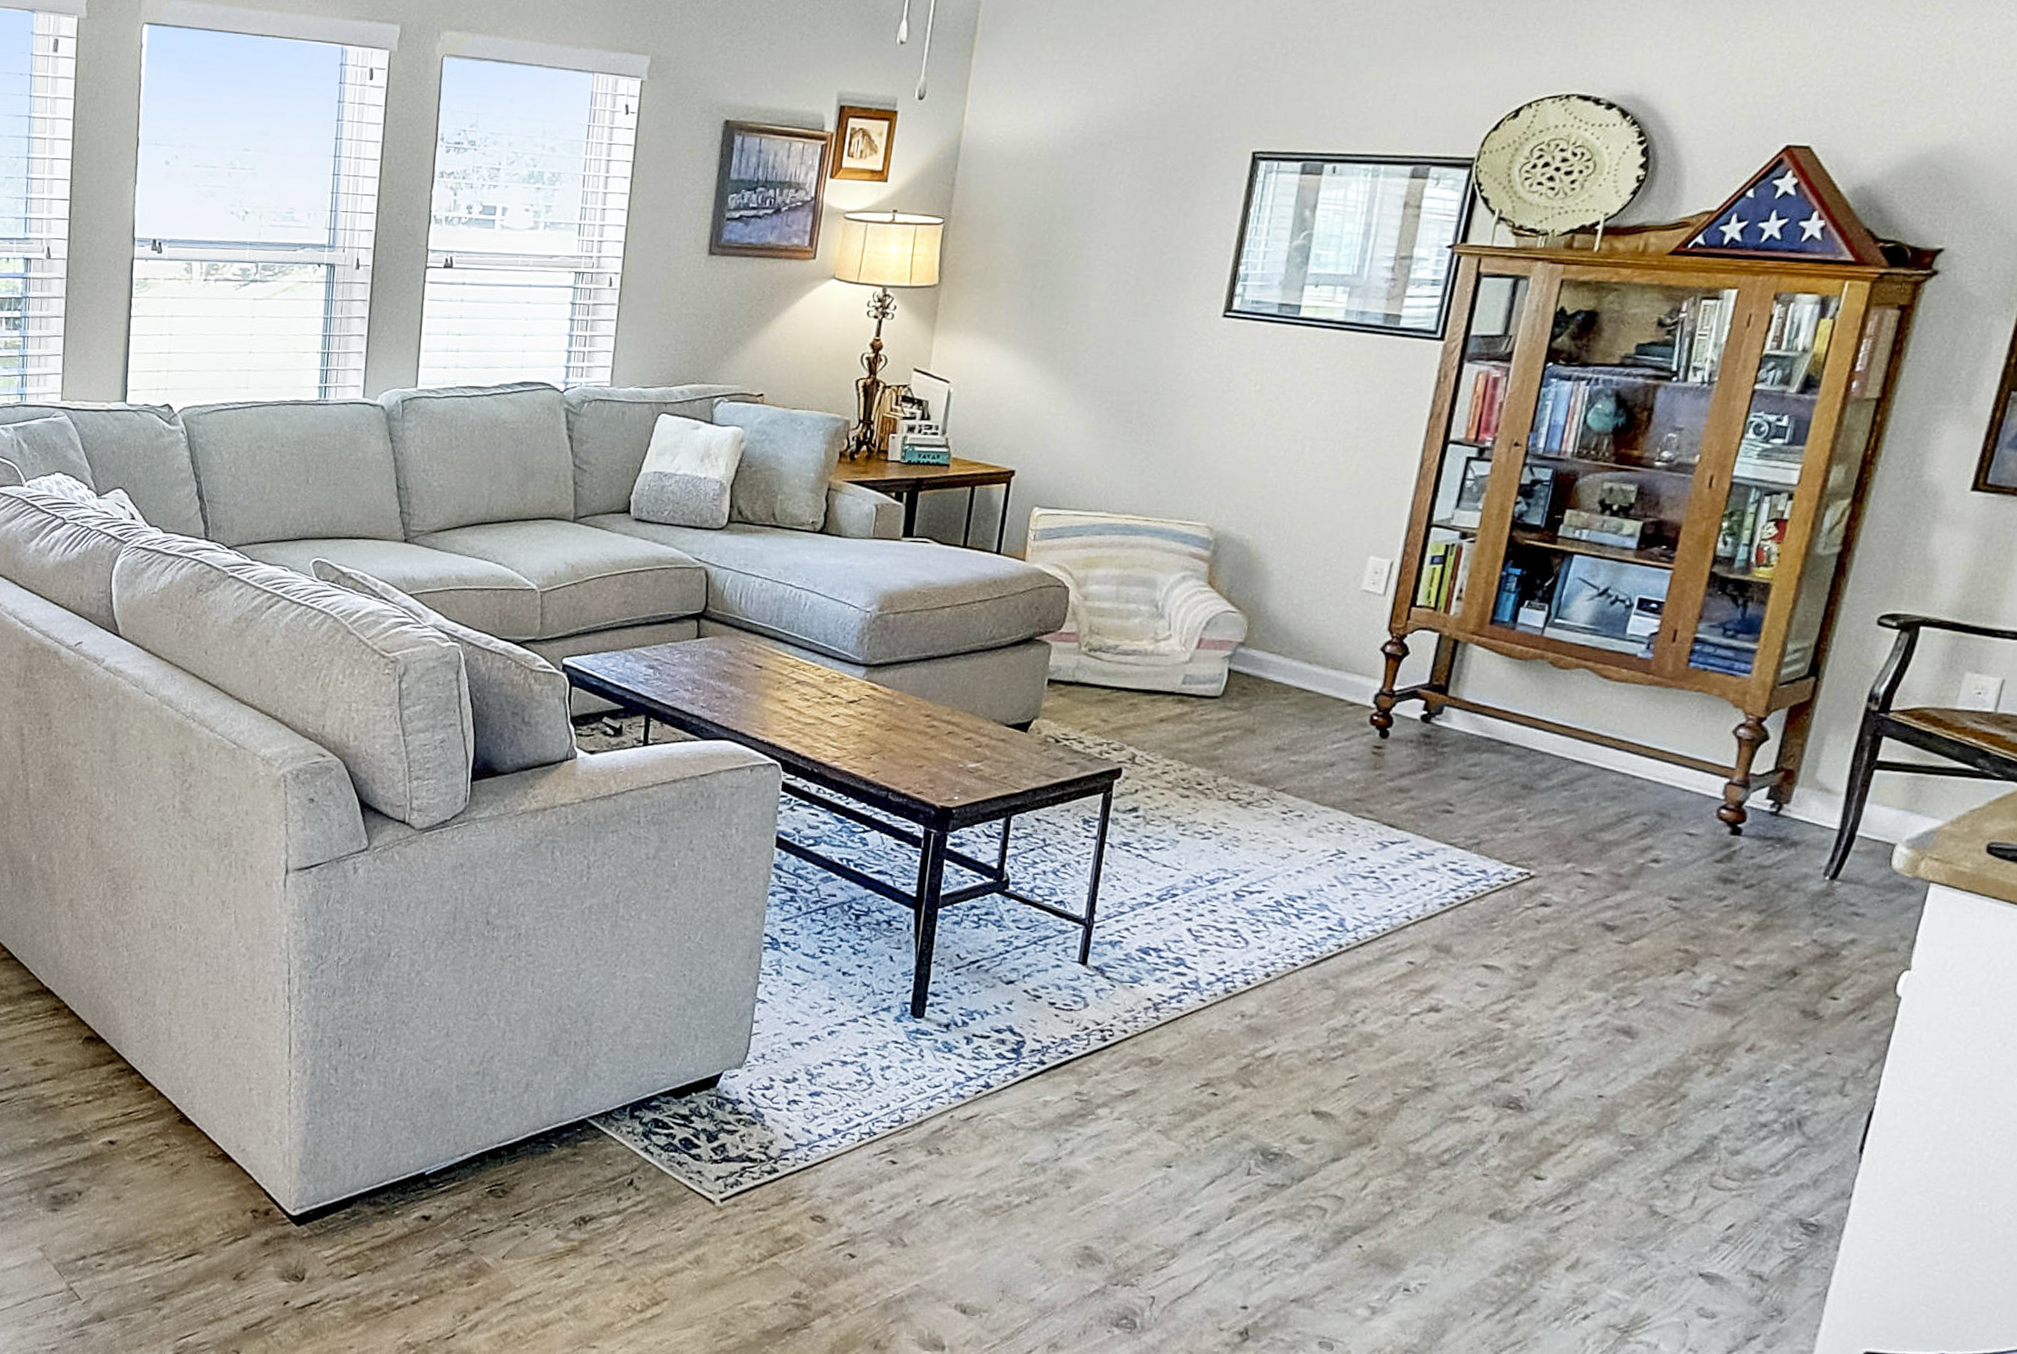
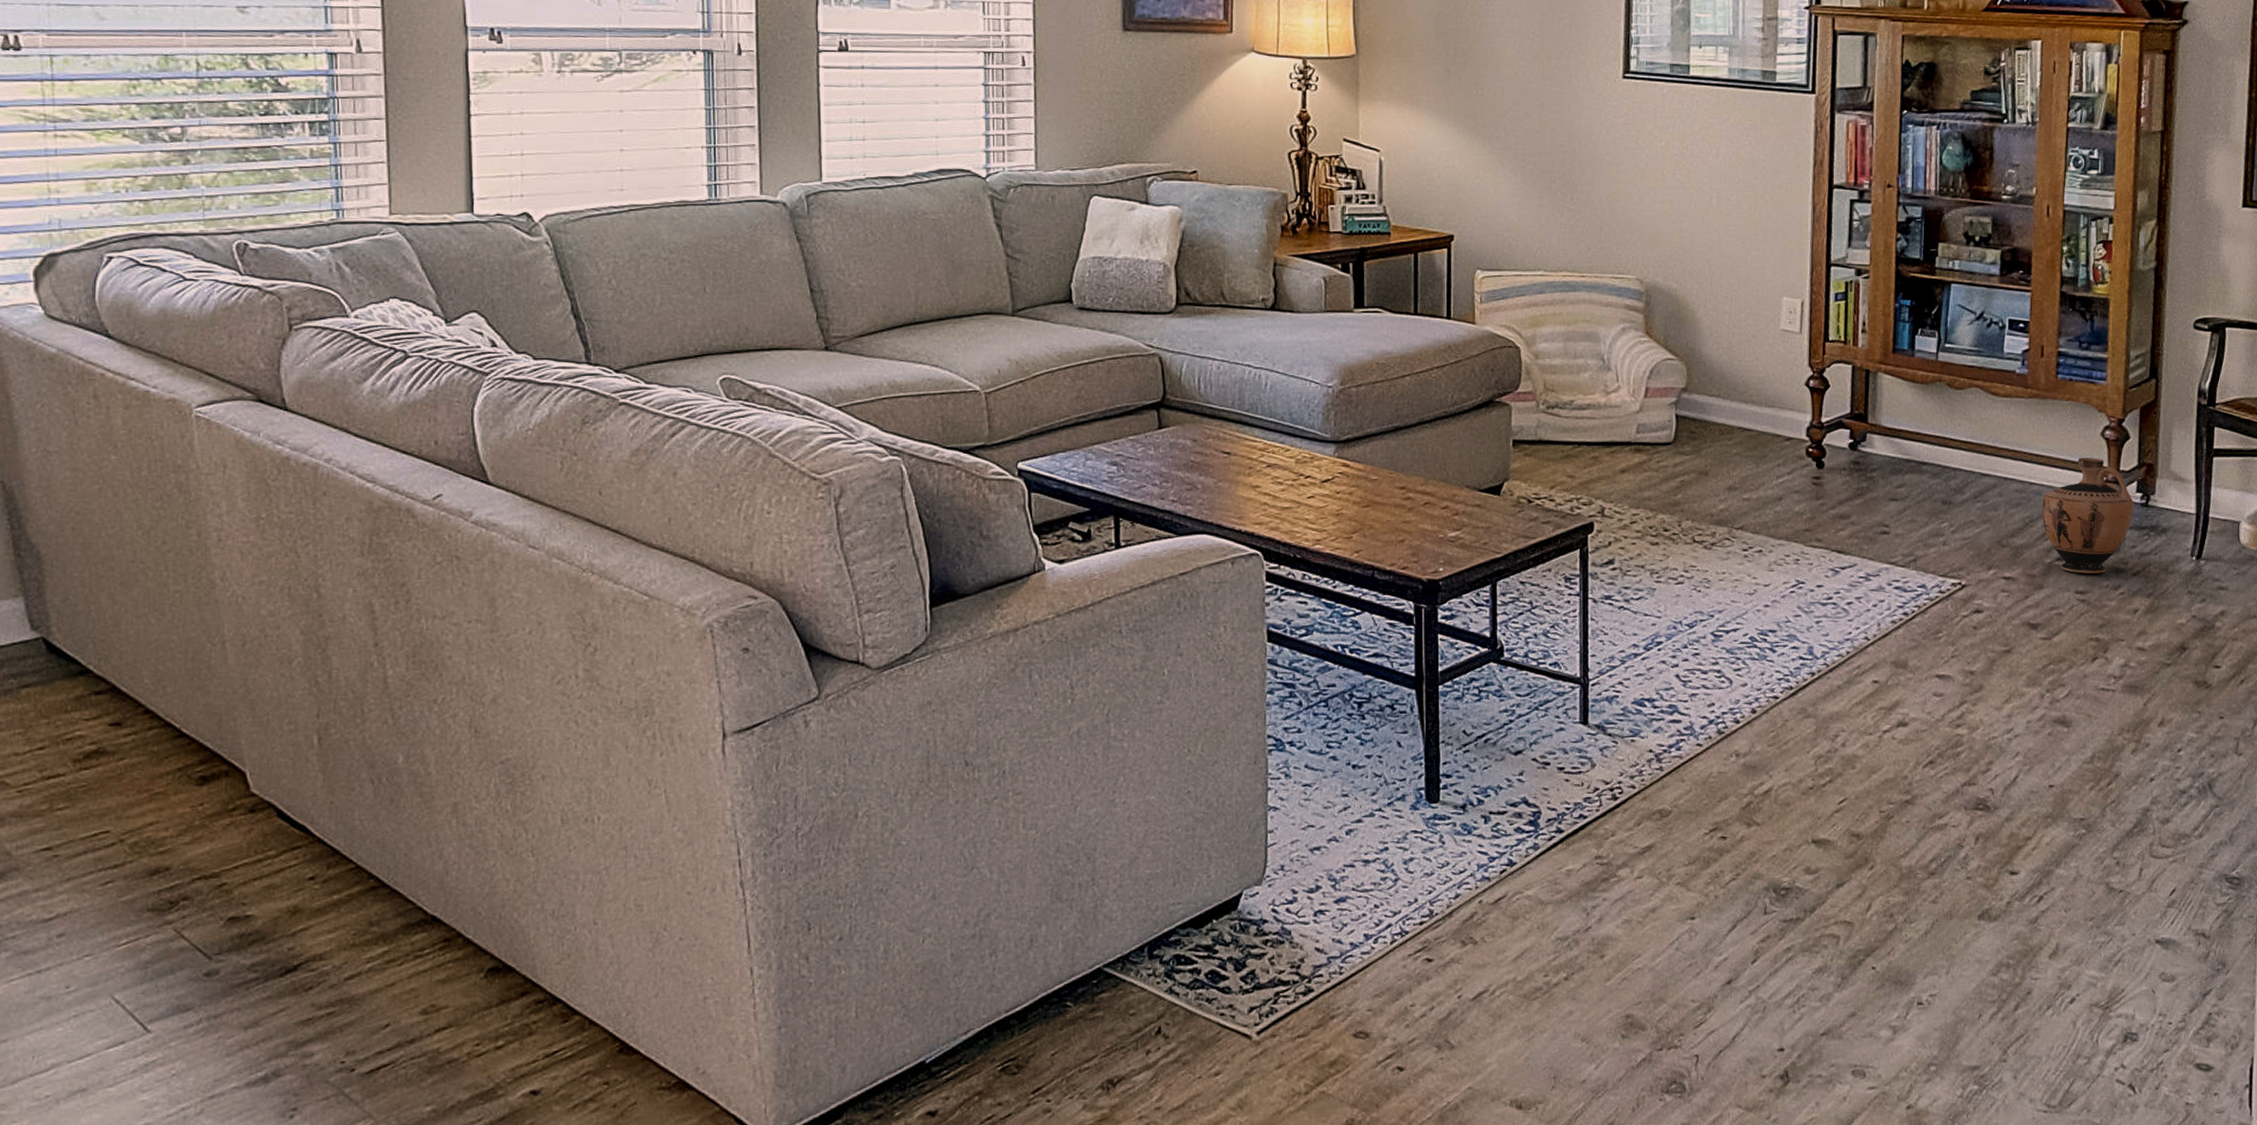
ceramic jug: none [1641,755,1761,882] -> present [2042,458,2134,574]

